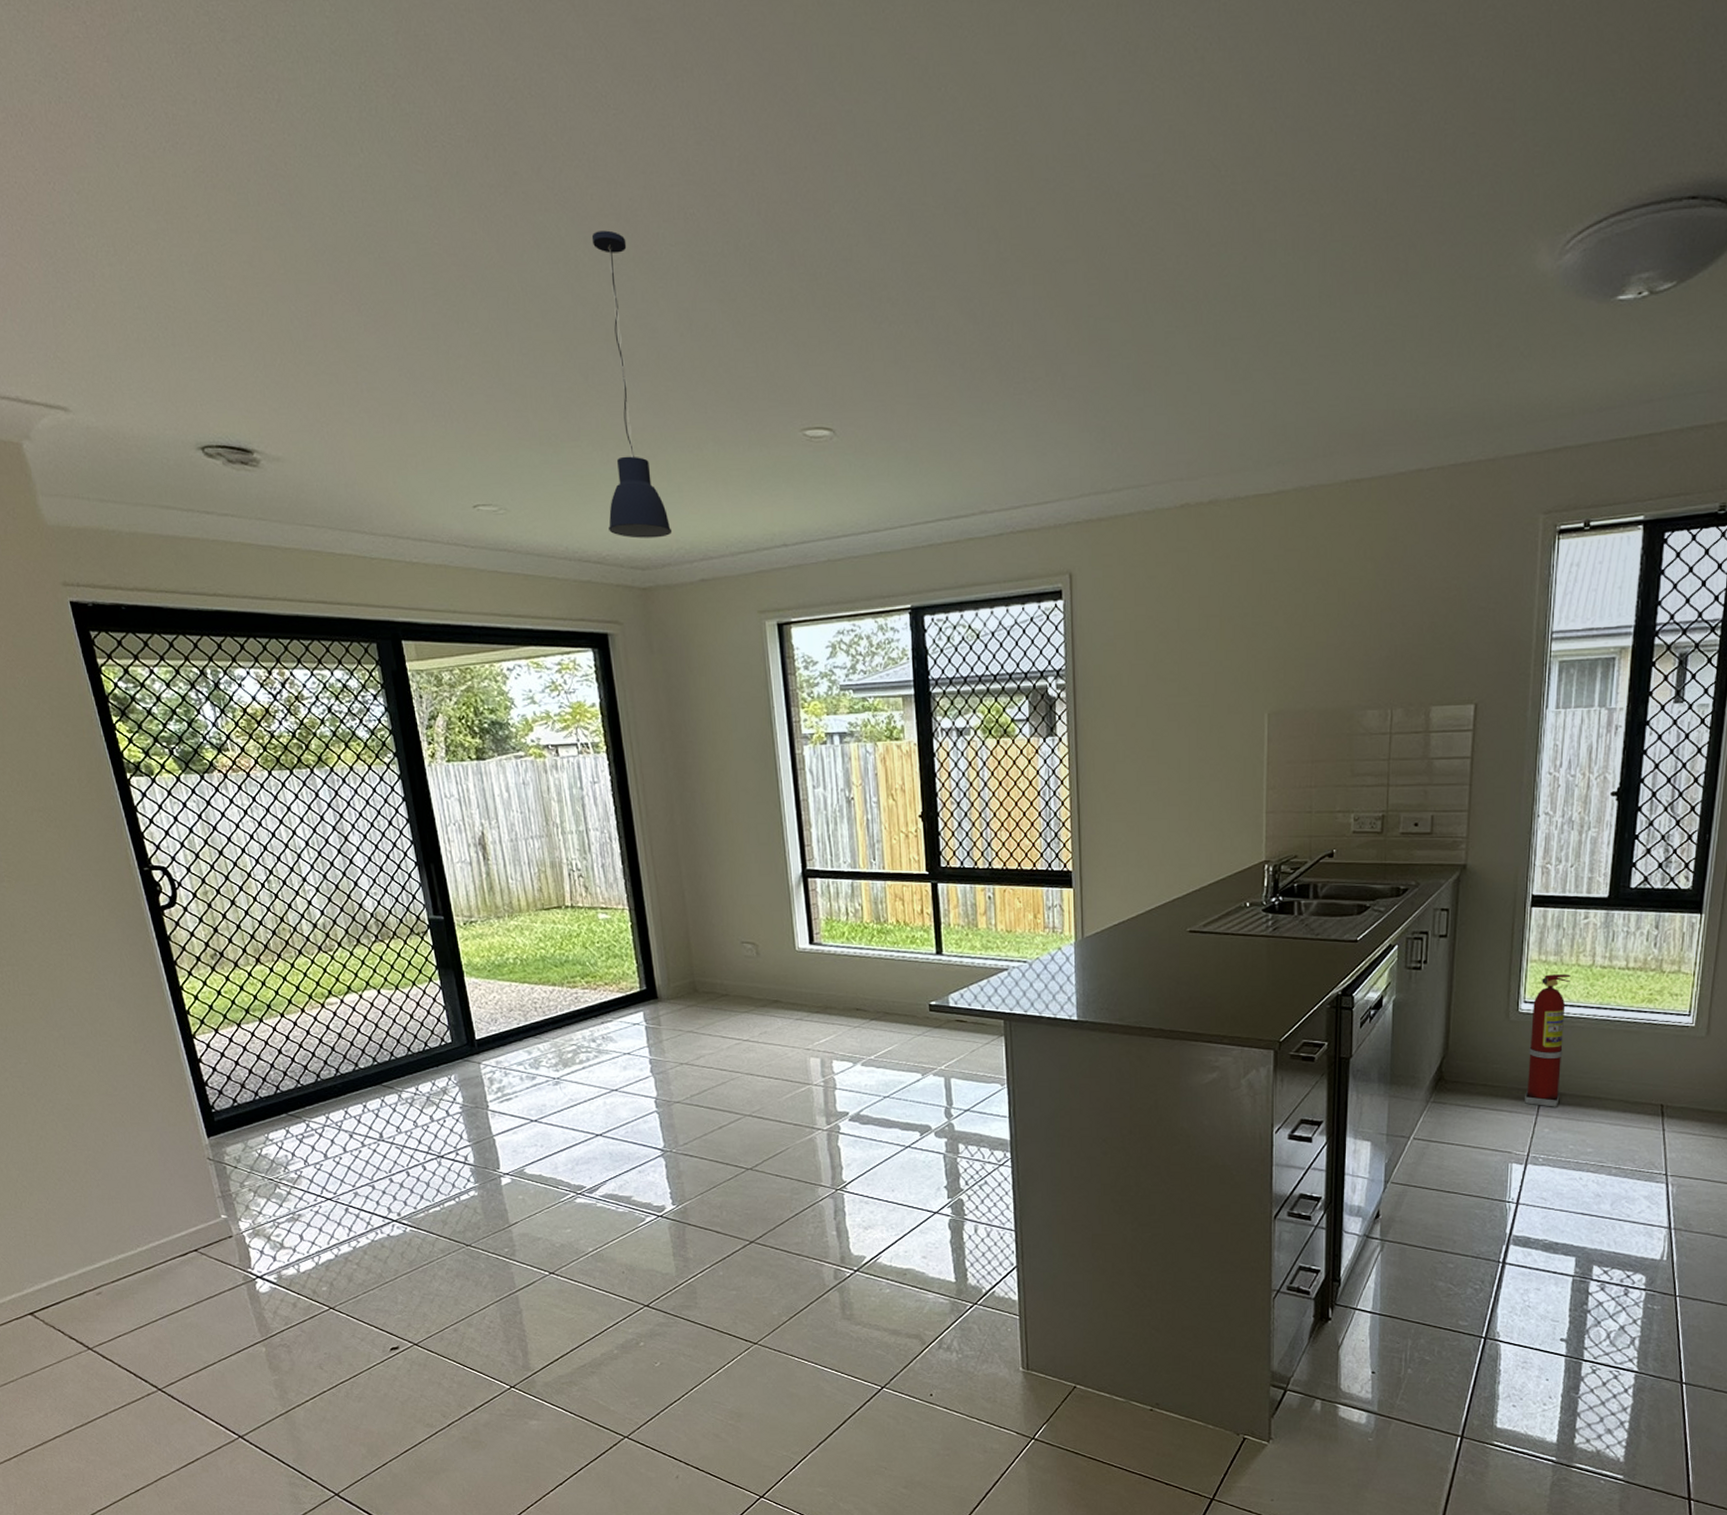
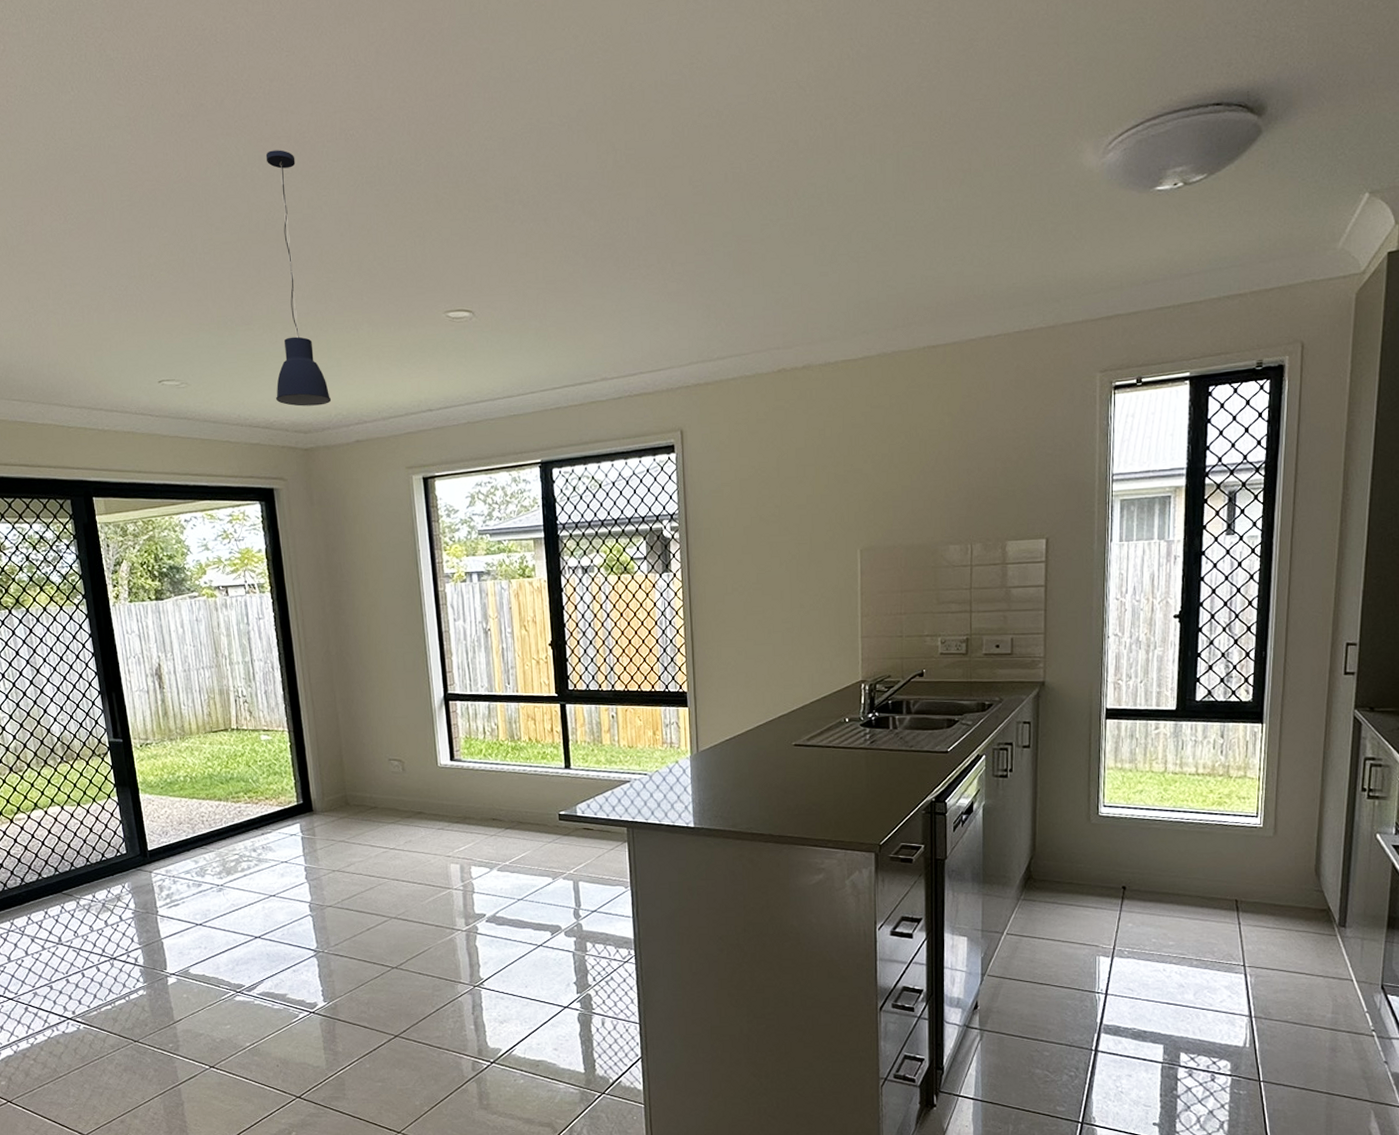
fire extinguisher: present [1525,974,1571,1107] -> none [1108,780,1145,903]

